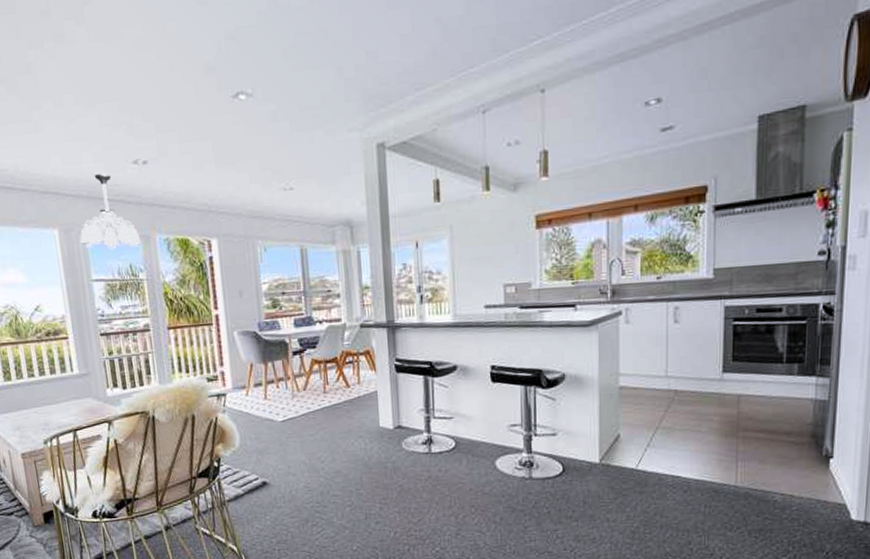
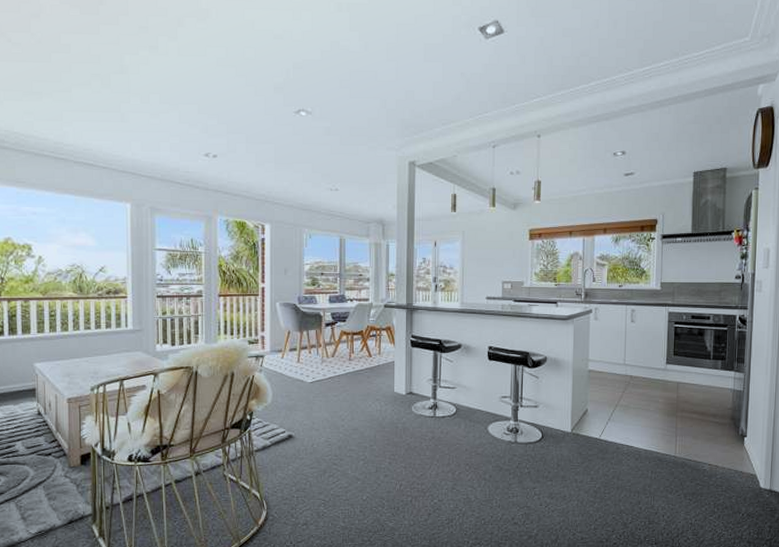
chandelier: present [79,174,142,250] -> none [148,162,204,225]

